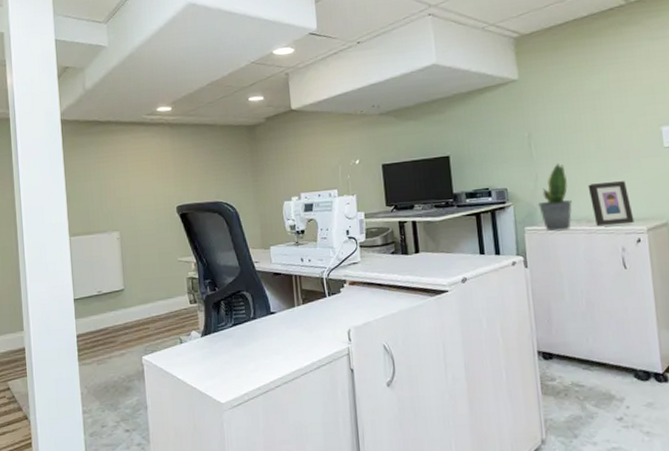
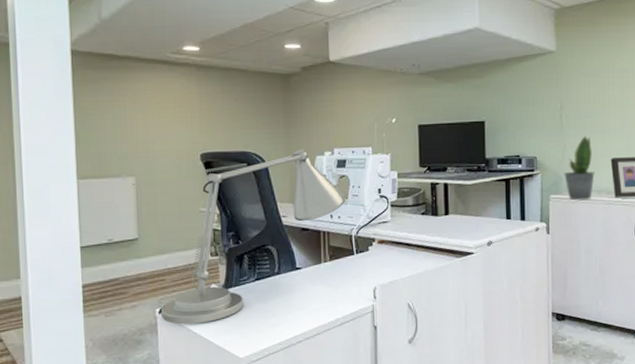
desk lamp: none [144,195,315,371] -> present [157,149,345,325]

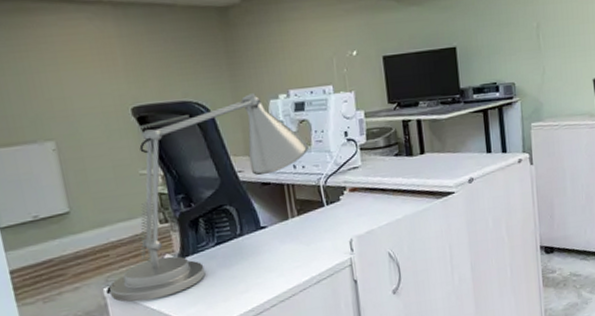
potted plant: present [564,136,595,201] -> none [545,56,577,128]

